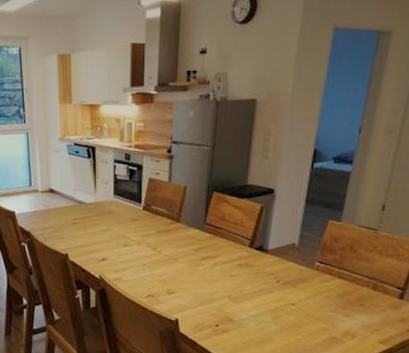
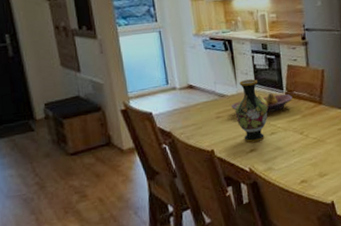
fruit bowl: none [88,205,150,225] -> present [231,93,293,114]
vase: none [91,189,123,251] -> present [235,79,268,142]

